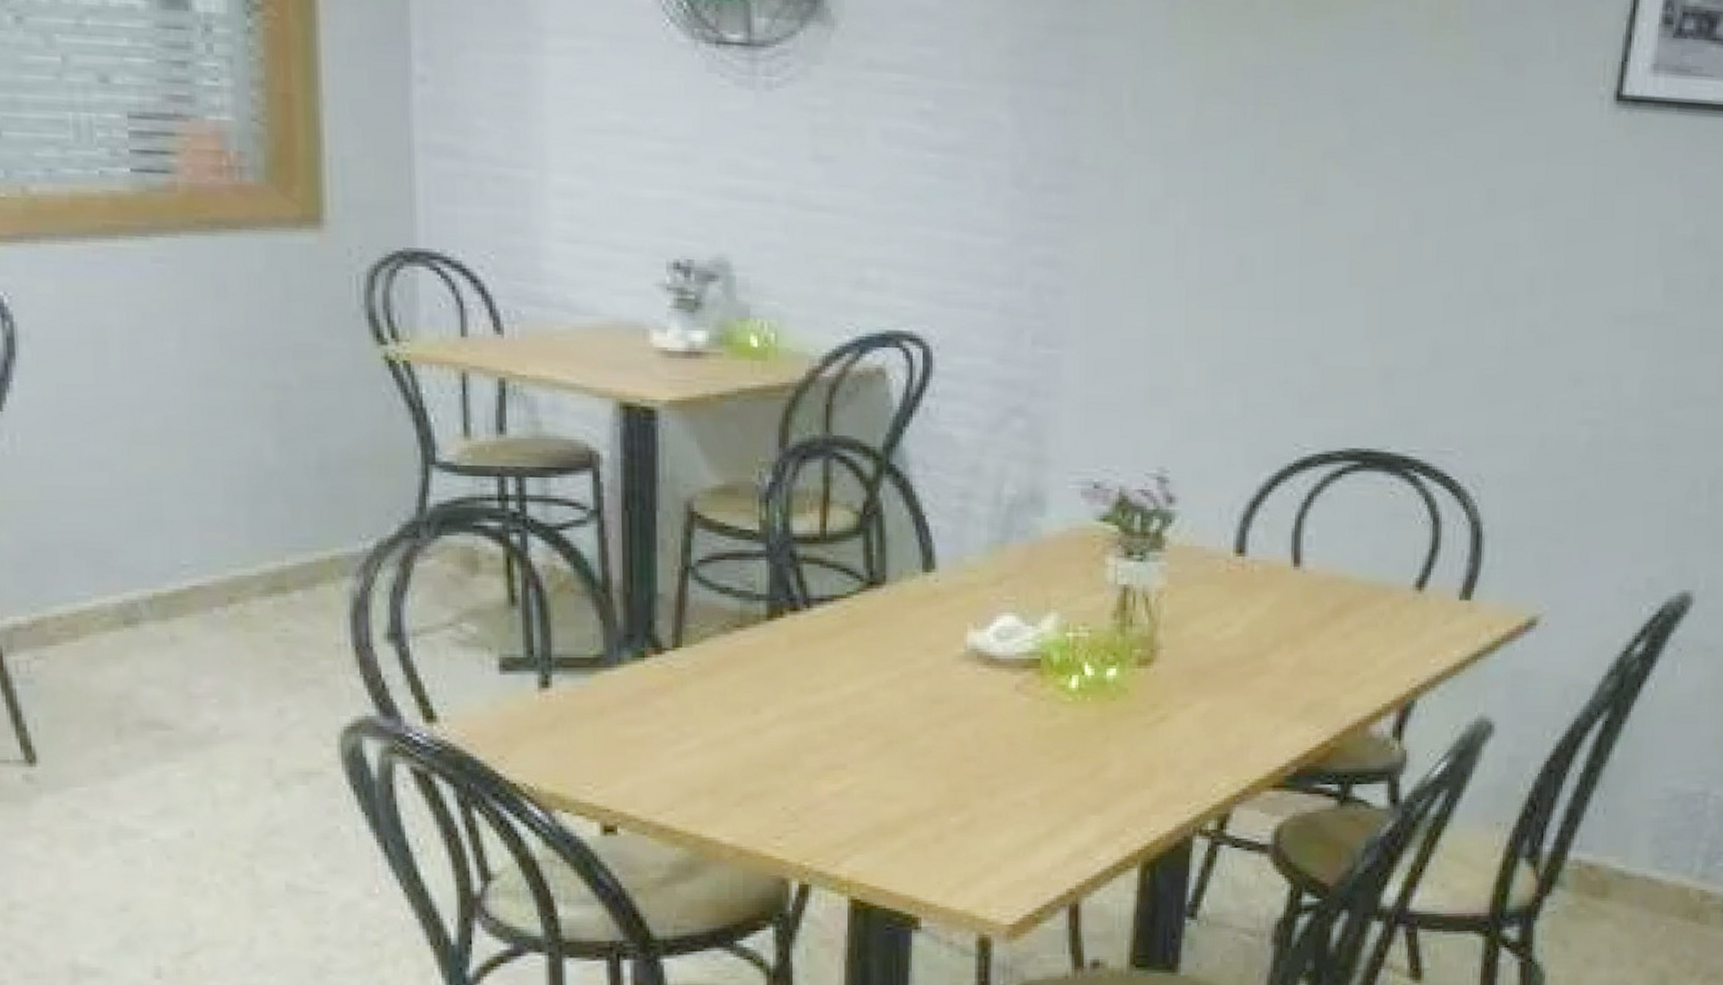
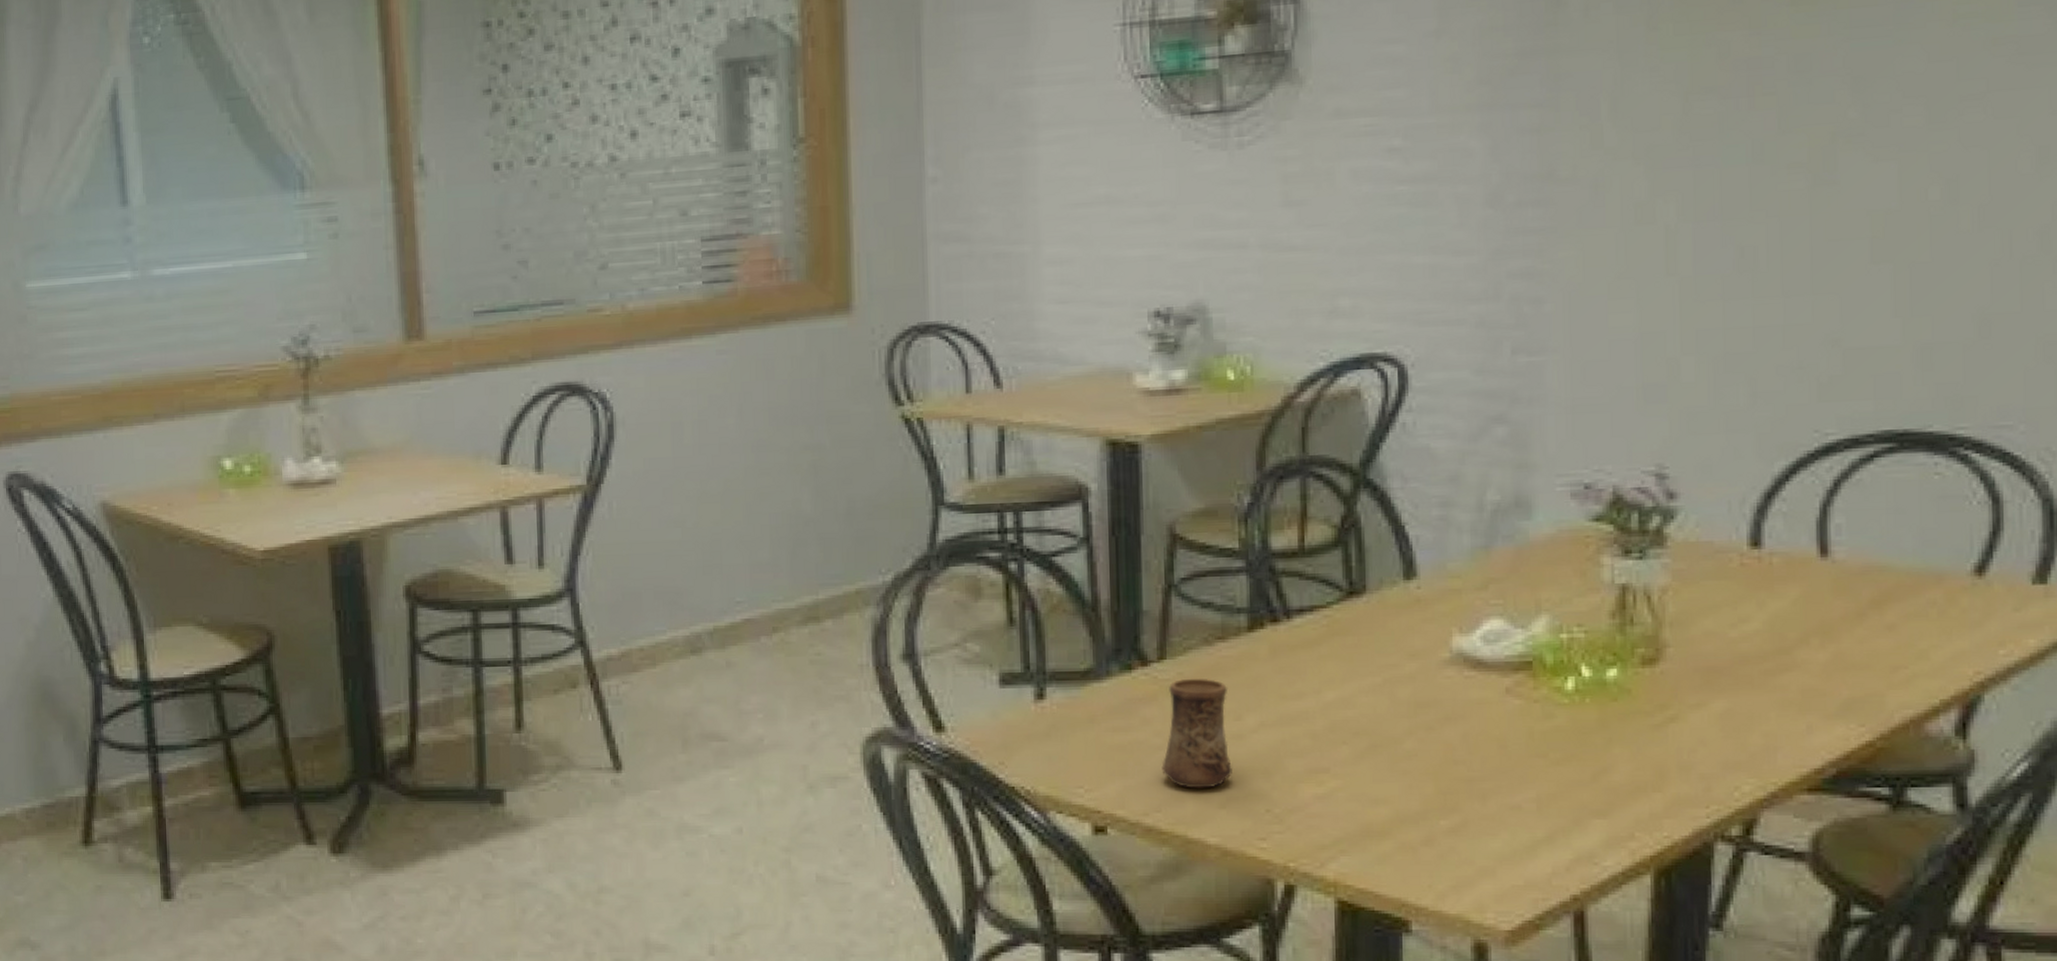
cup: none [675,668,749,786] -> present [1161,678,1232,789]

